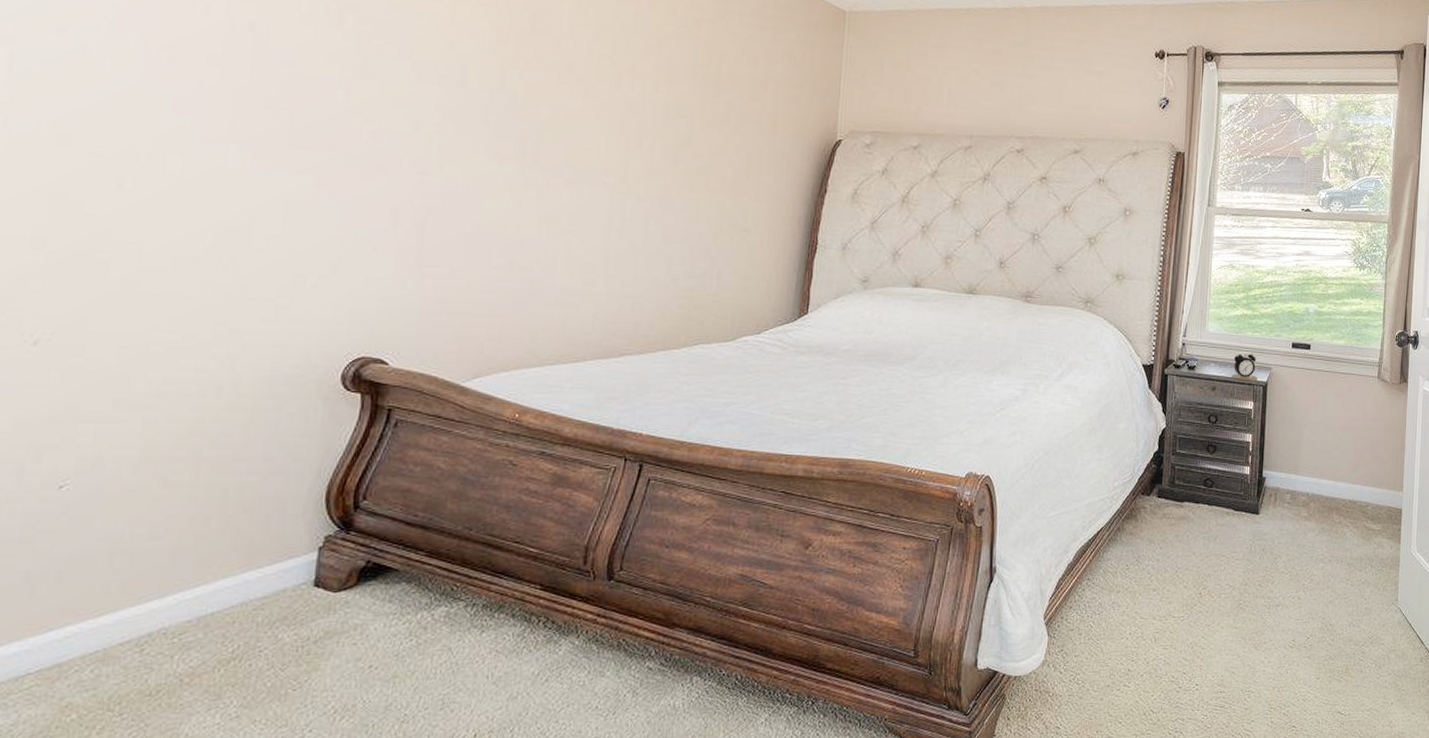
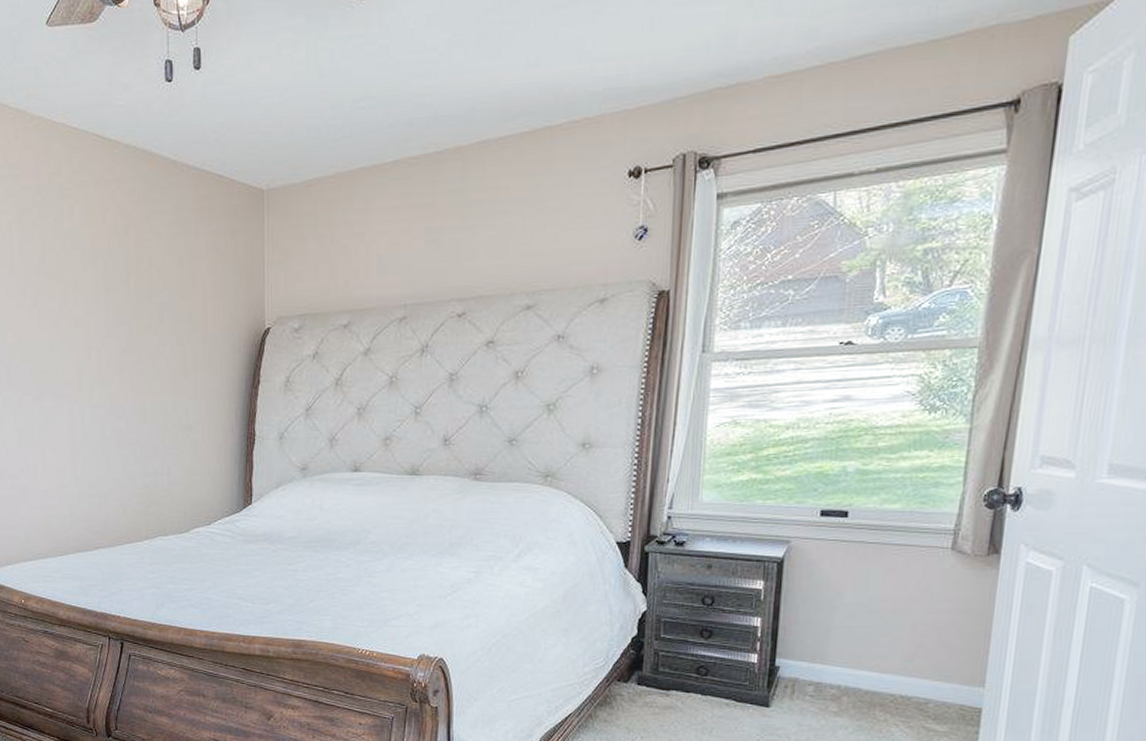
alarm clock: present [1231,351,1257,382] -> none [733,523,770,559]

